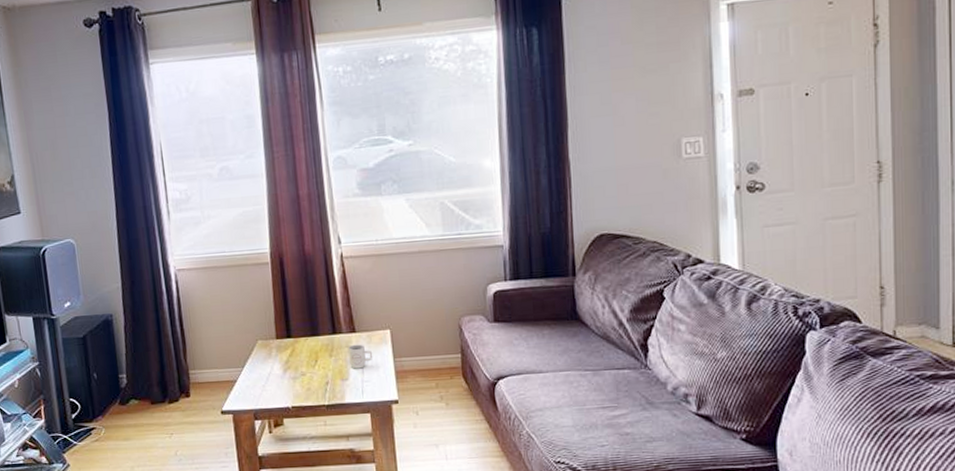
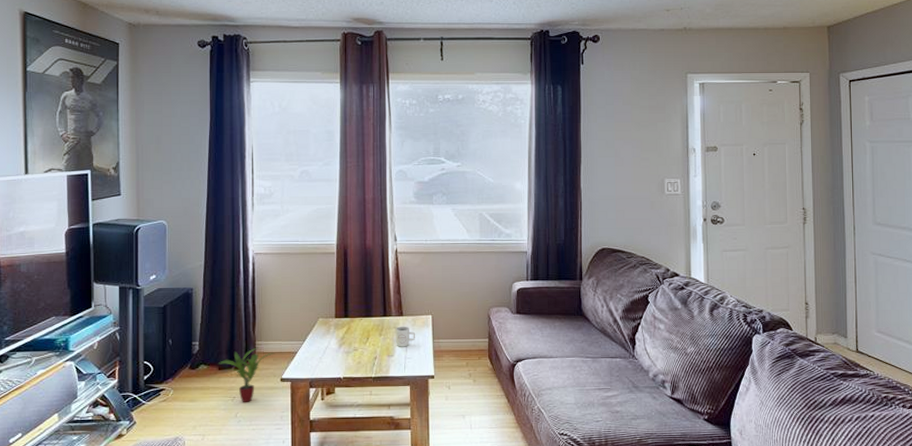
potted plant: none [149,377,212,439] -> present [217,347,275,402]

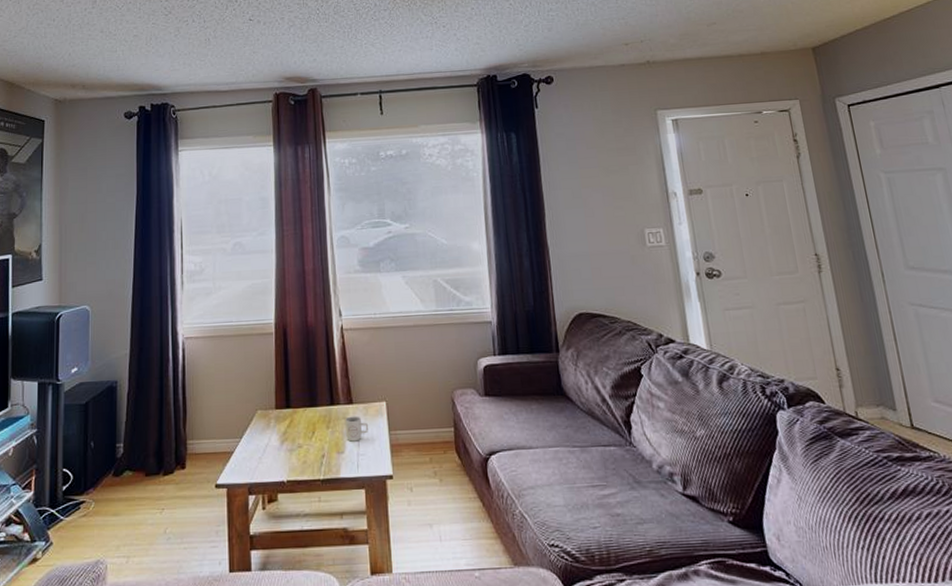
potted plant: present [217,347,275,402] -> none [144,447,209,515]

